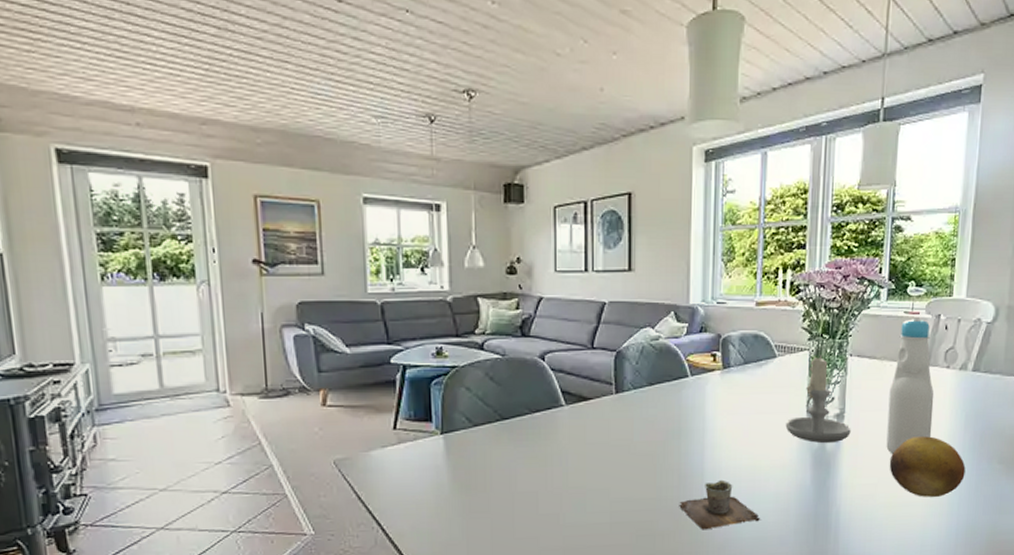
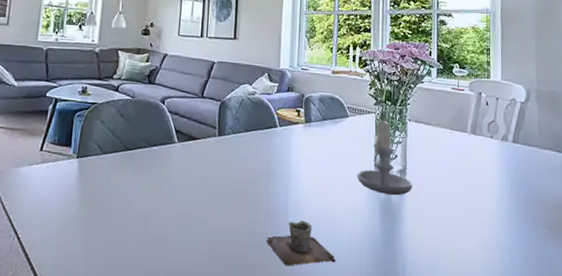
bottle: present [886,317,934,454] -> none [443,93,482,210]
fruit: present [889,436,966,497] -> none [447,196,515,255]

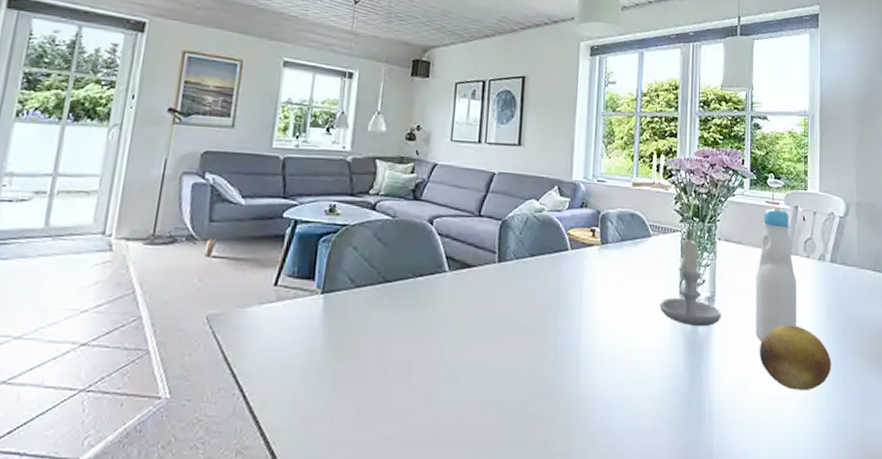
cup: present [266,220,337,266] -> none [554,359,635,415]
bottle: none [443,93,482,210] -> present [755,207,797,342]
fruit: none [447,196,515,255] -> present [759,325,831,390]

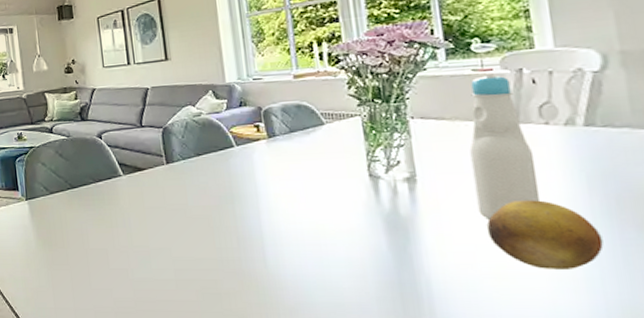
candle: present [659,237,721,327] -> none [346,119,428,208]

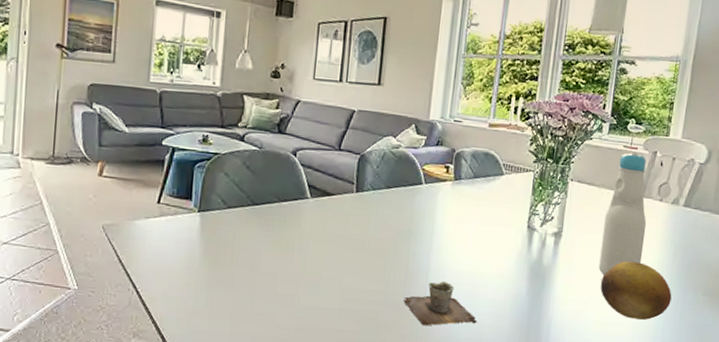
cup: none [241,243,334,292] -> present [403,281,478,326]

